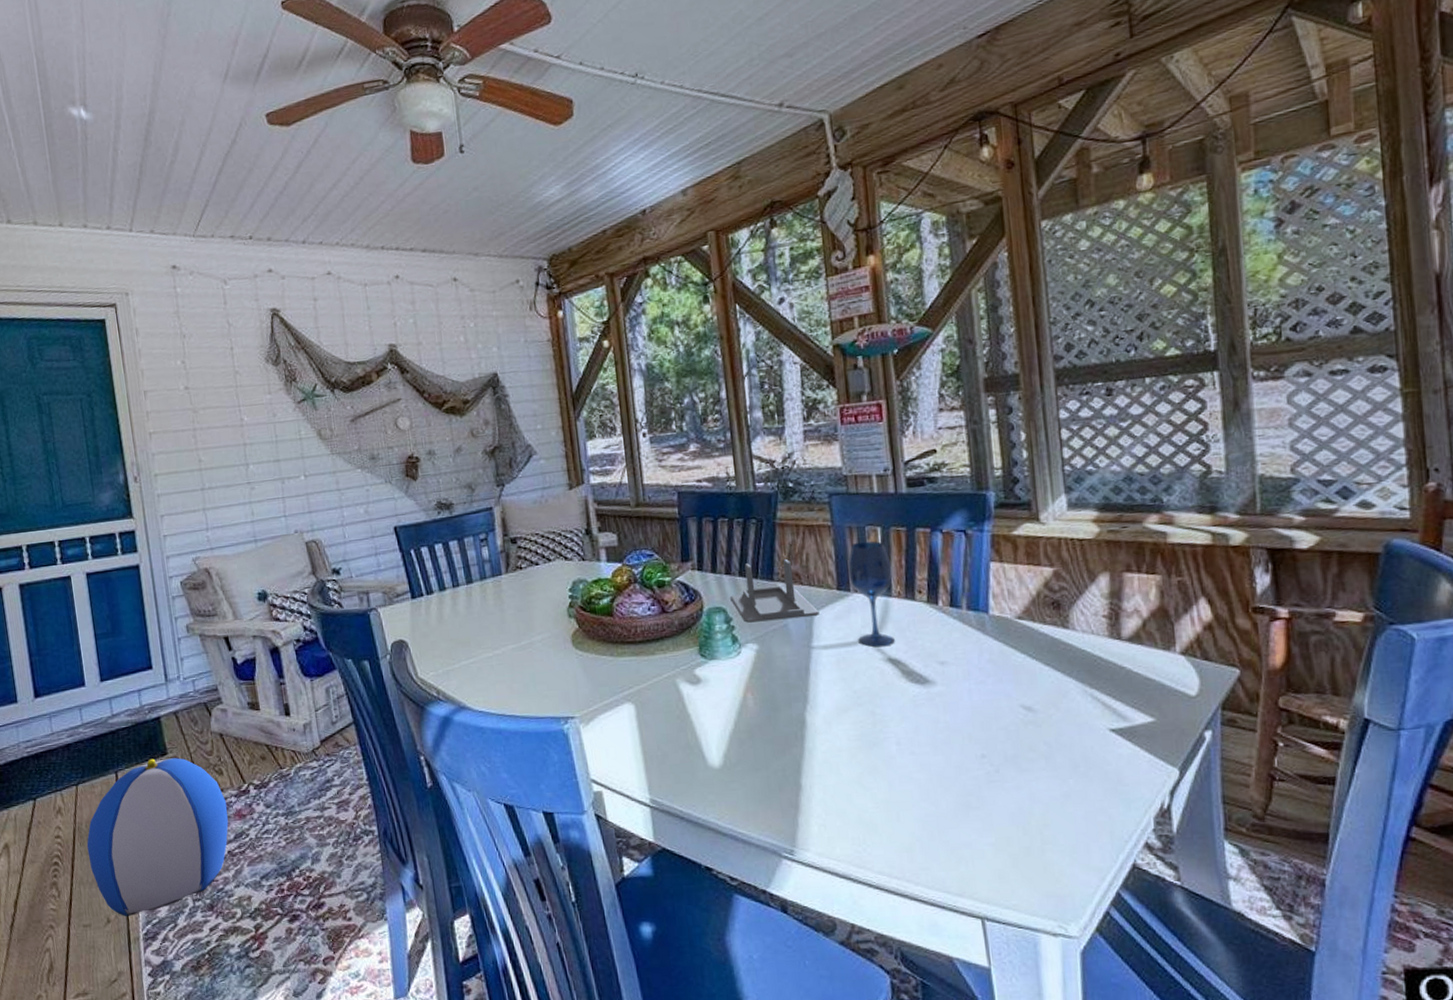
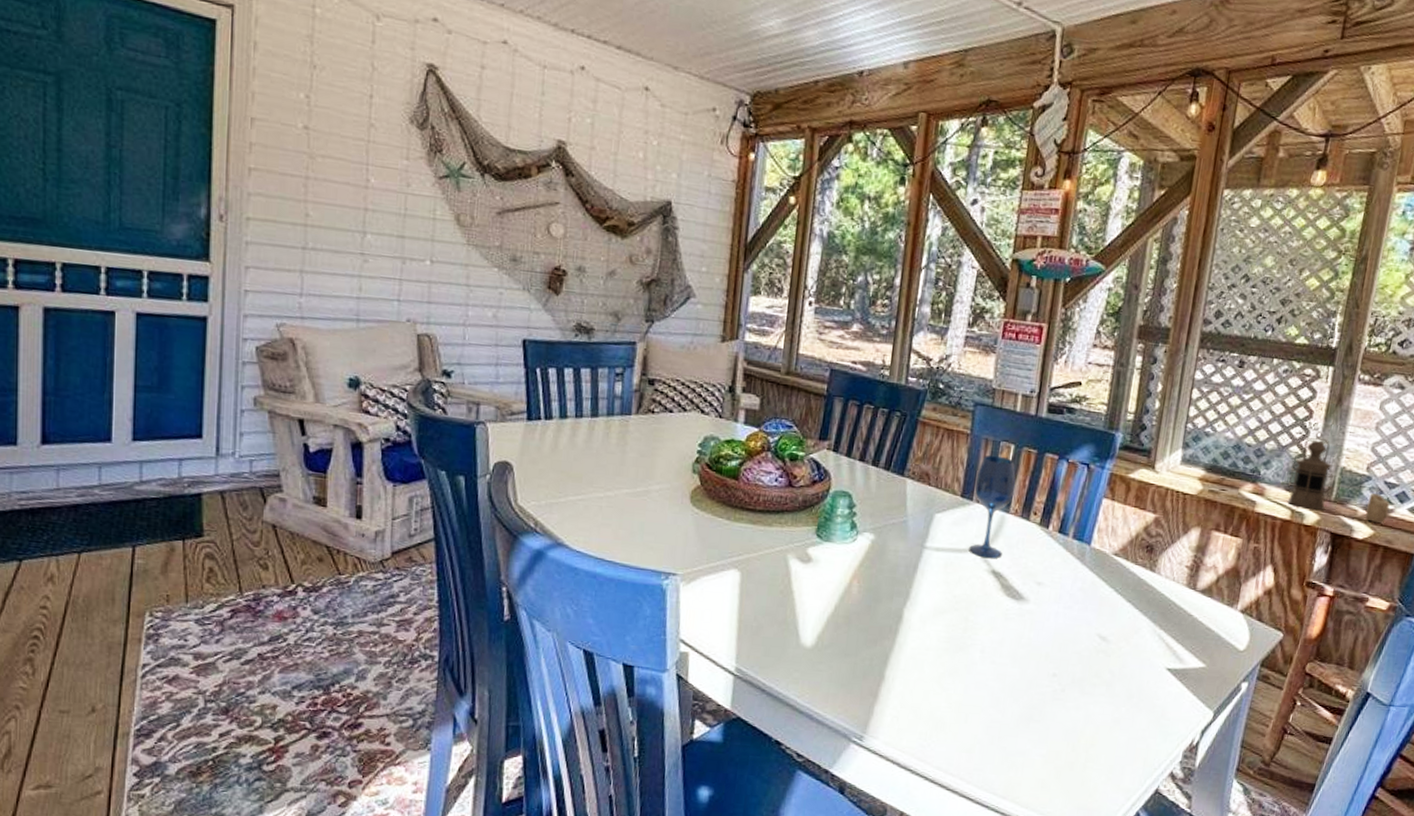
beach ball: present [86,758,229,917] -> none [80,538,267,709]
napkin holder: present [730,558,820,623] -> none [858,454,940,518]
lantern: none [1199,442,1253,529] -> present [1287,431,1333,510]
candle: none [1303,495,1333,527] -> present [1365,493,1390,523]

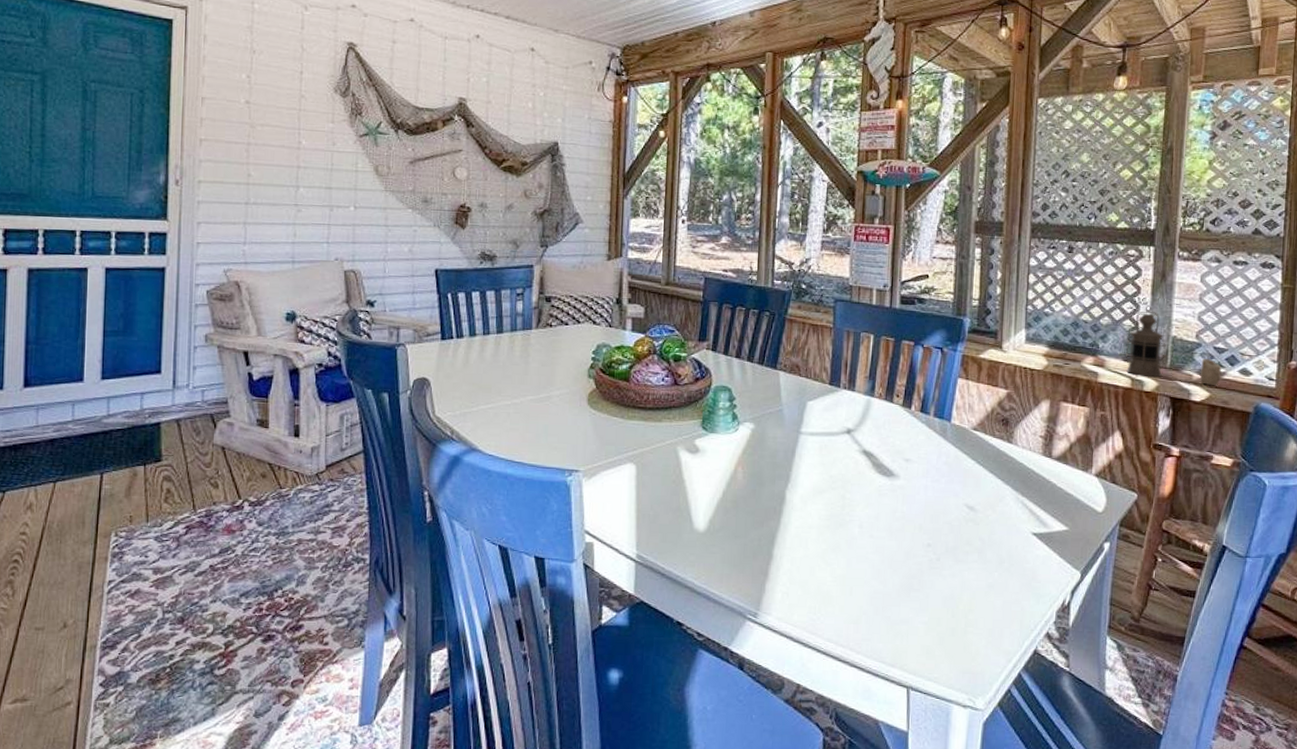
wineglass: present [969,455,1016,559] -> none [840,345,878,440]

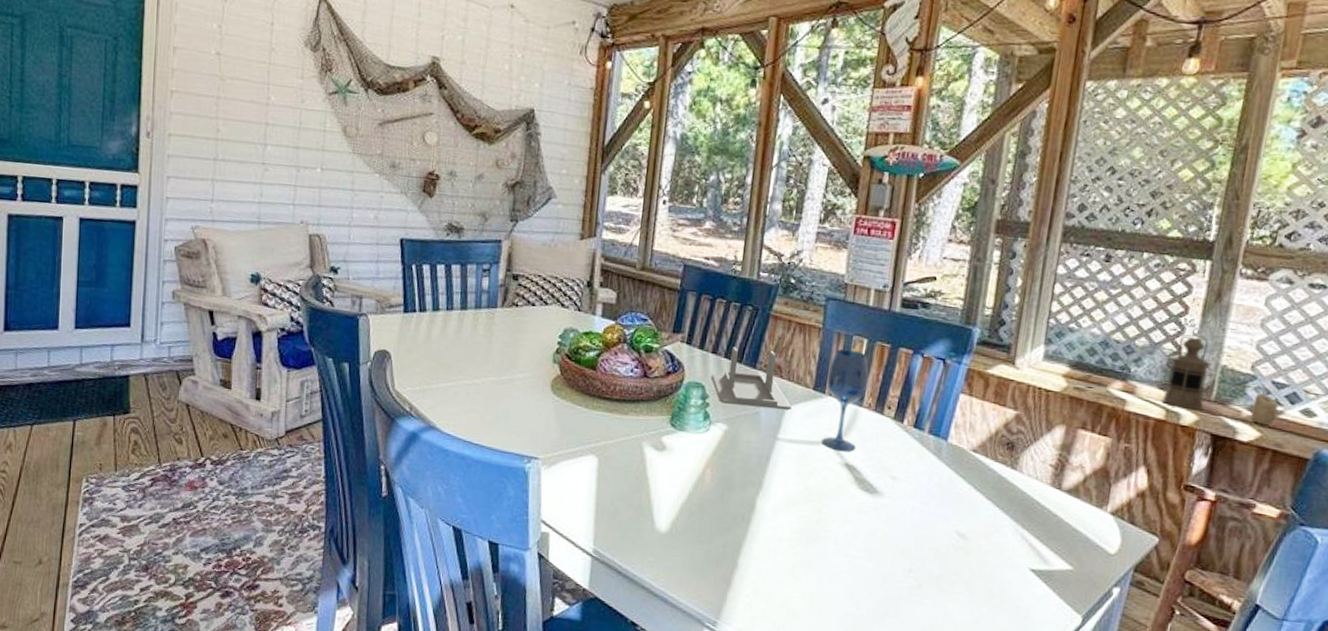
napkin holder: none [736,350,811,405] -> present [711,347,792,410]
wineglass: none [840,345,878,440] -> present [821,349,869,452]

